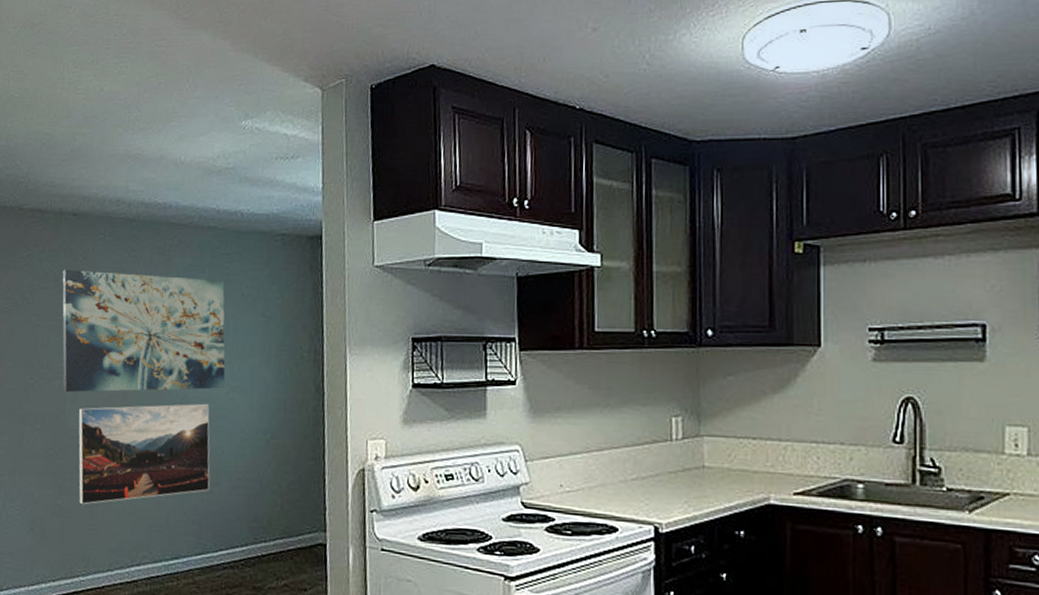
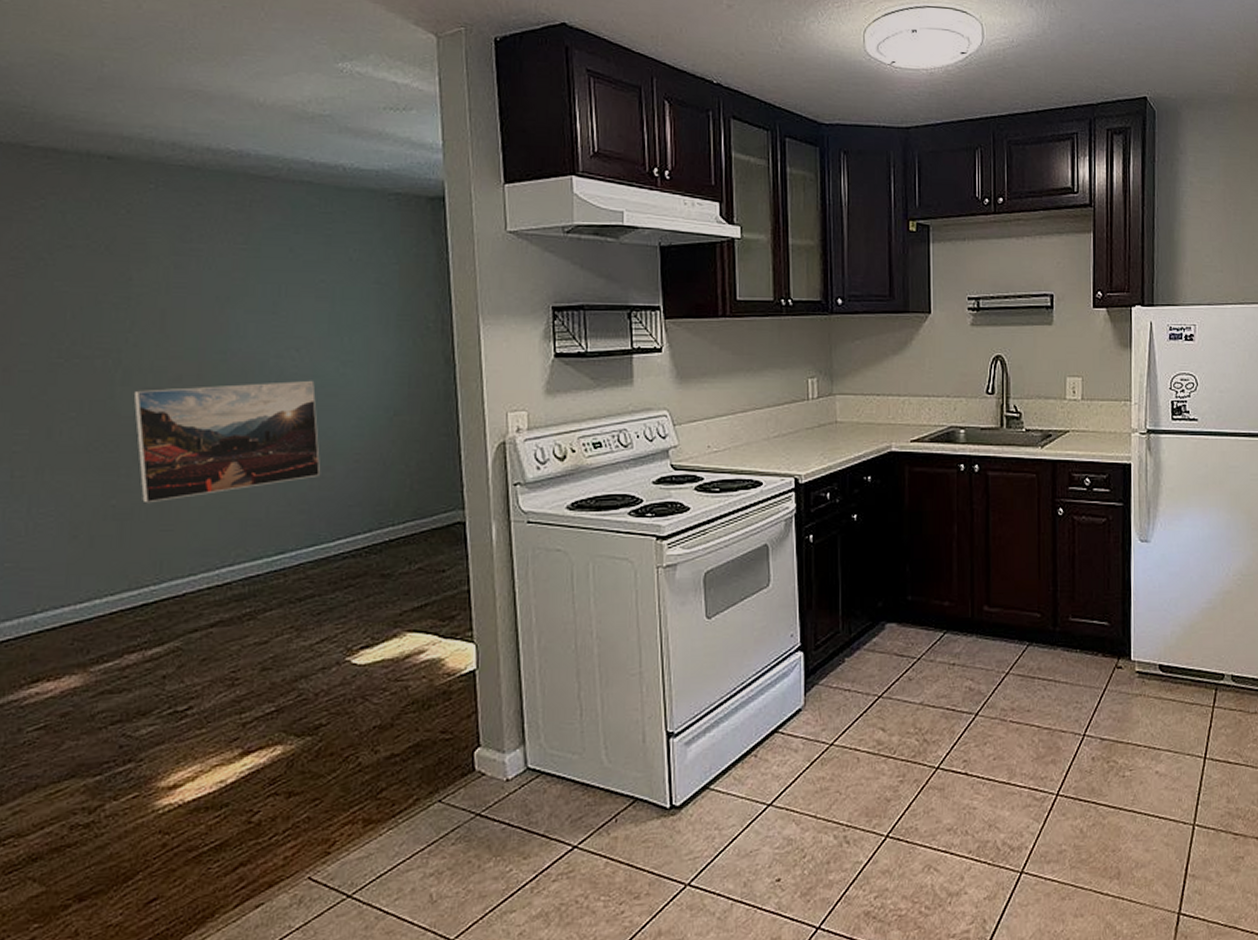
wall art: present [62,270,226,393] -> none [97,225,334,373]

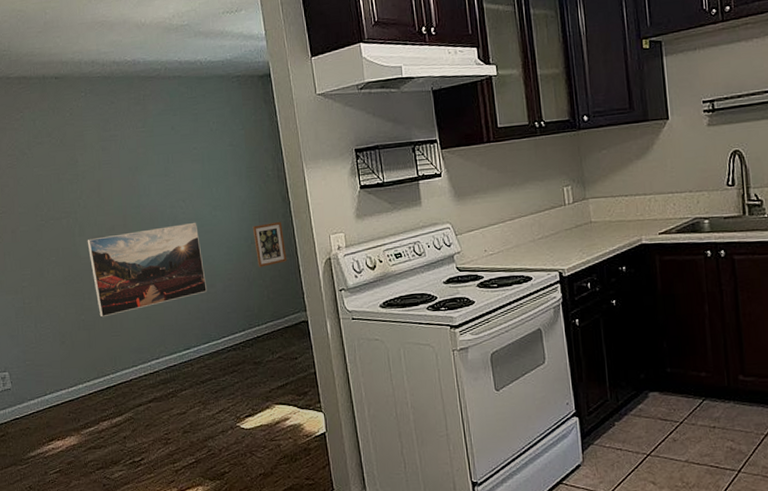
picture frame: none [397,389,444,448] -> present [252,221,287,267]

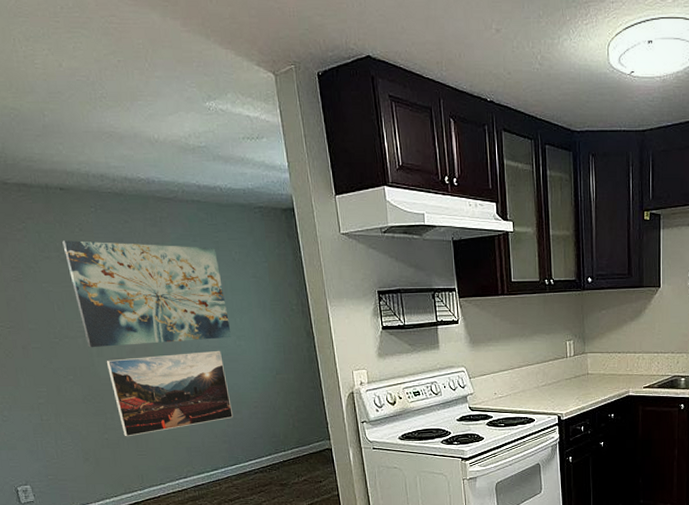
wall art: none [54,119,207,228] -> present [62,240,231,348]
picture frame: present [252,221,287,267] -> none [277,355,312,397]

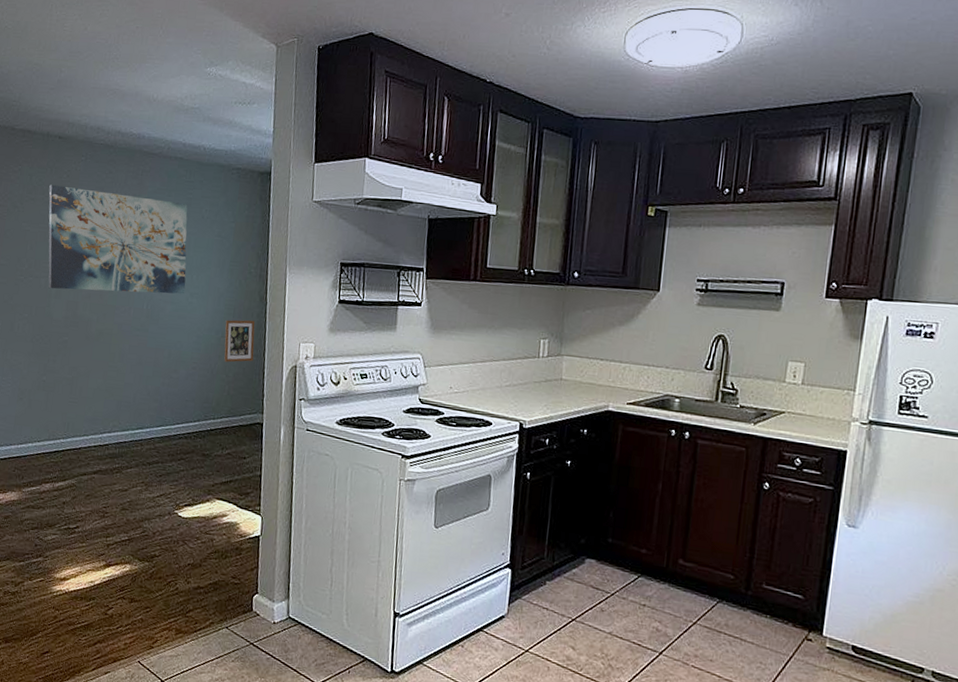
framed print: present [106,350,234,437] -> none [61,302,172,382]
picture frame: none [277,355,312,397] -> present [224,320,255,363]

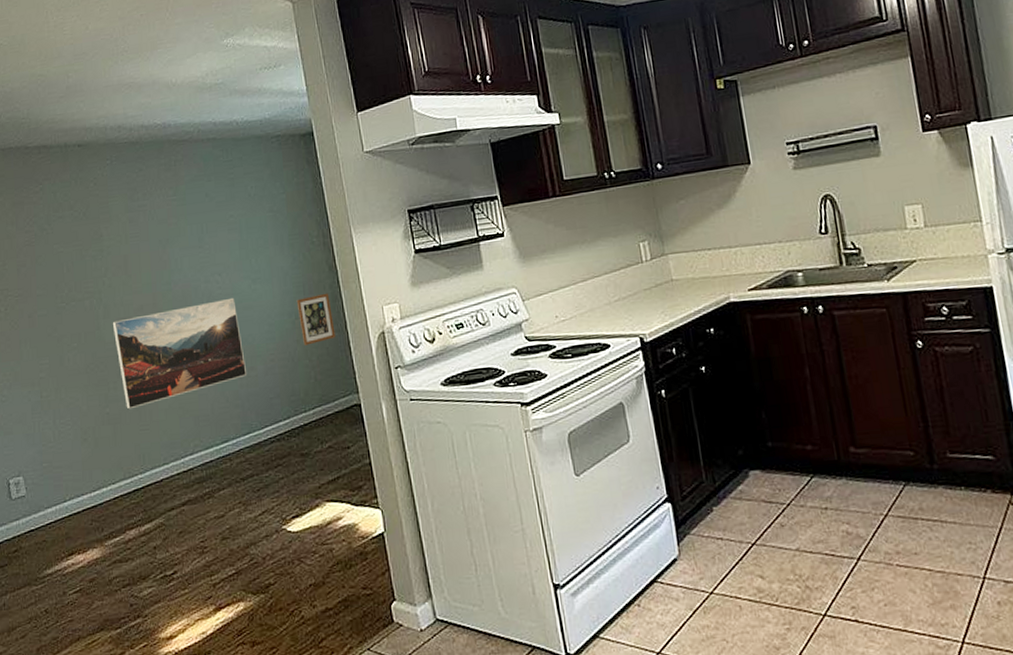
wall art: present [48,185,188,295] -> none [76,185,246,310]
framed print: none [61,302,172,382] -> present [112,297,248,410]

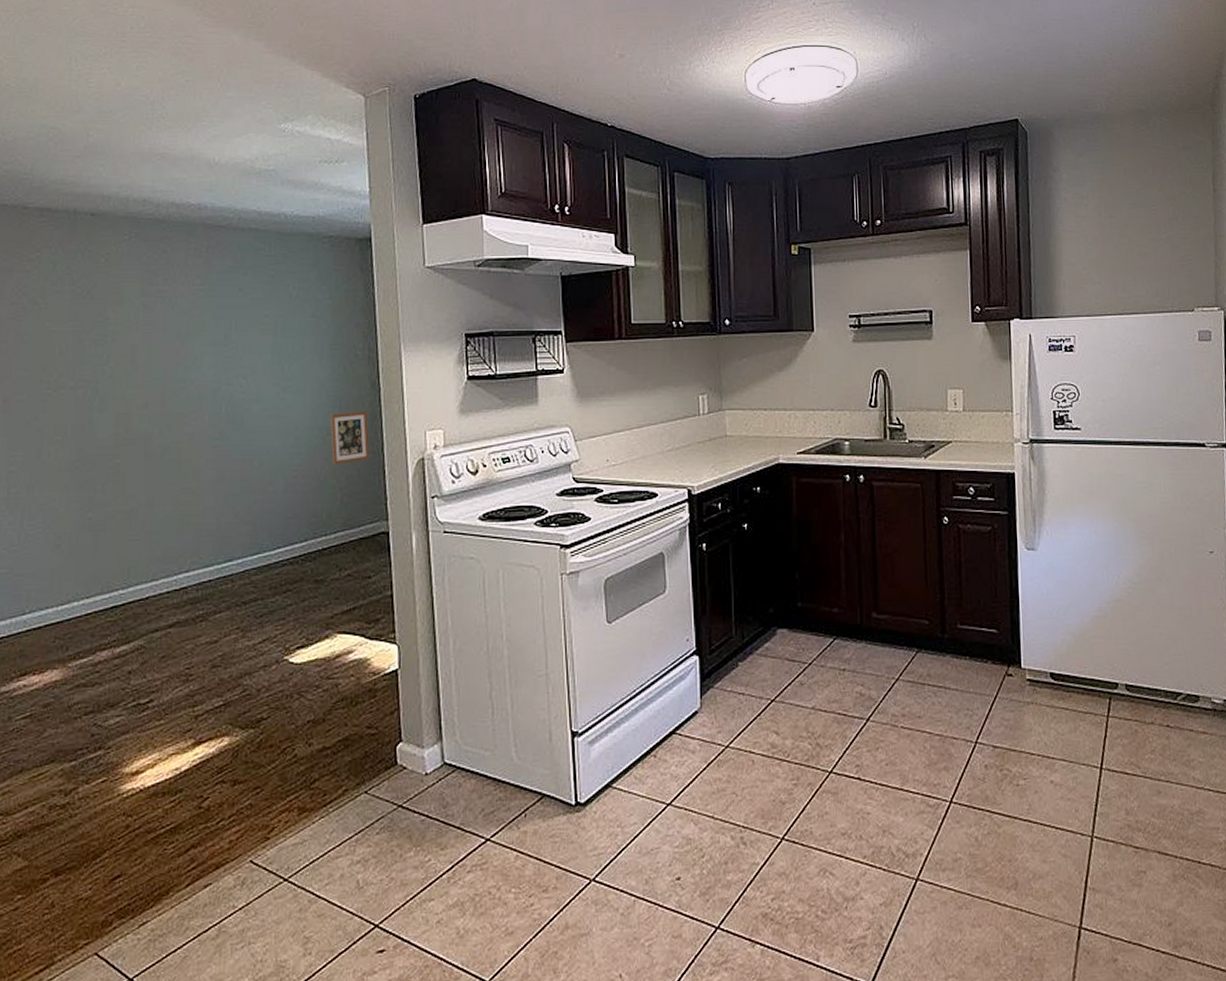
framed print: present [112,297,248,410] -> none [108,404,264,516]

